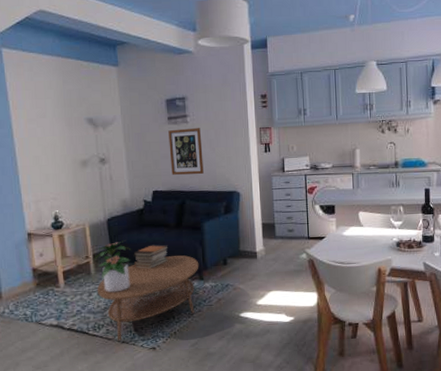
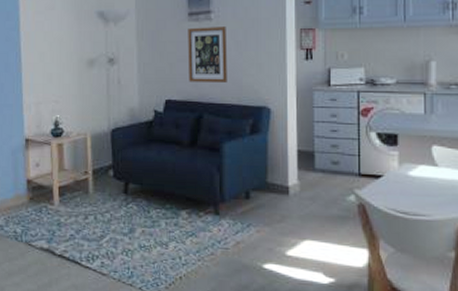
potted plant: present [93,240,132,293] -> none [92,156,136,218]
coffee table: present [97,255,199,341] -> none [94,181,215,278]
book stack: present [133,244,169,270] -> none [137,165,179,195]

